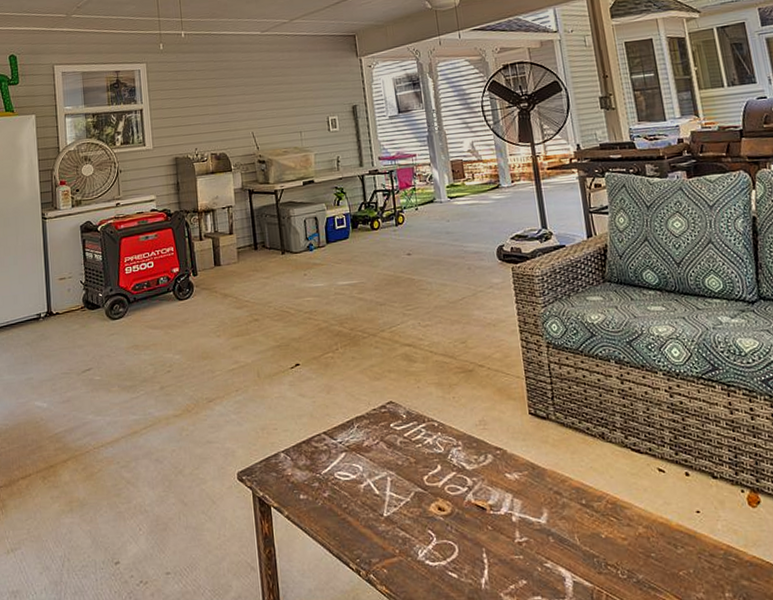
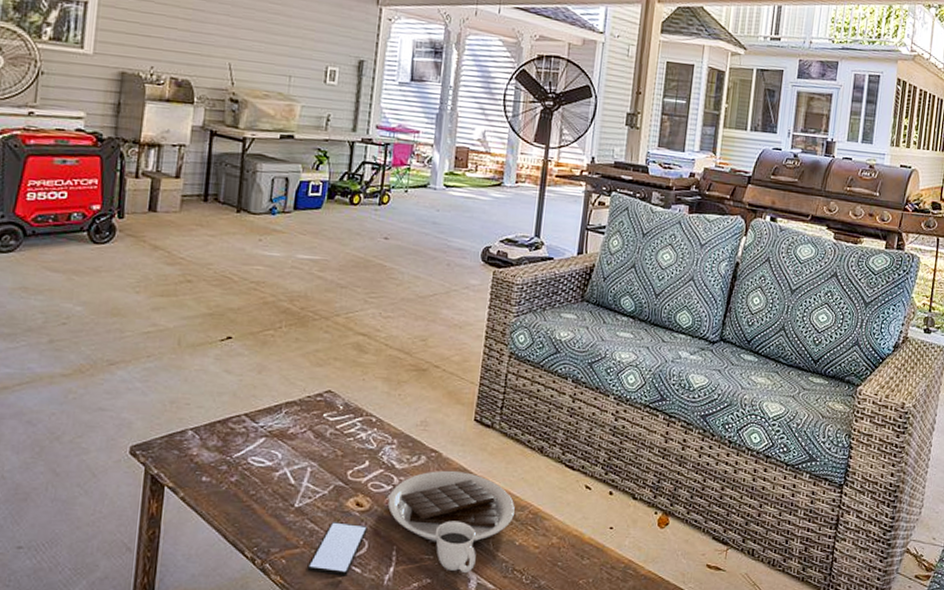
placemat: none [407,467,593,583] -> present [307,471,515,576]

